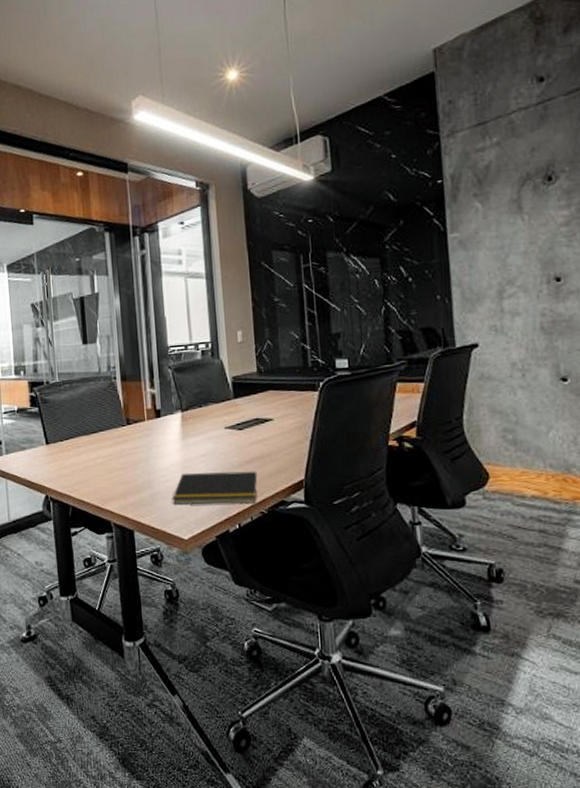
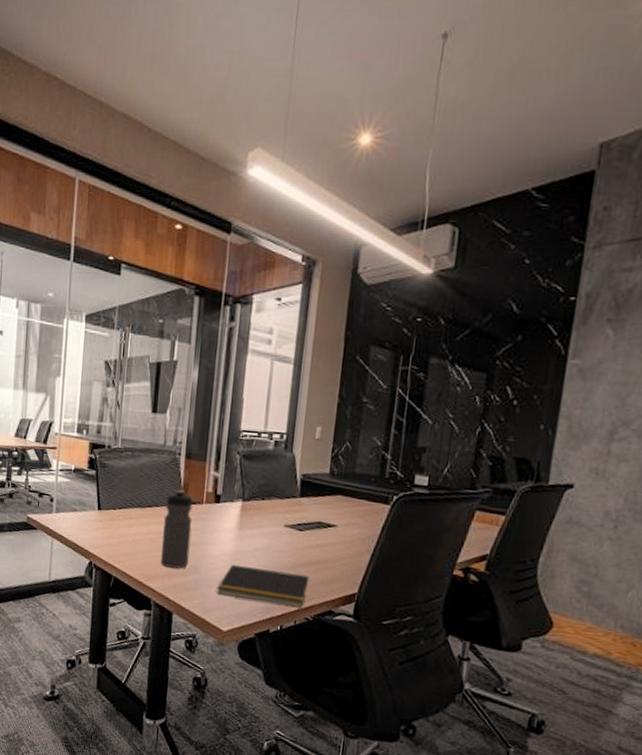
water bottle: none [110,411,141,488] -> present [161,489,193,569]

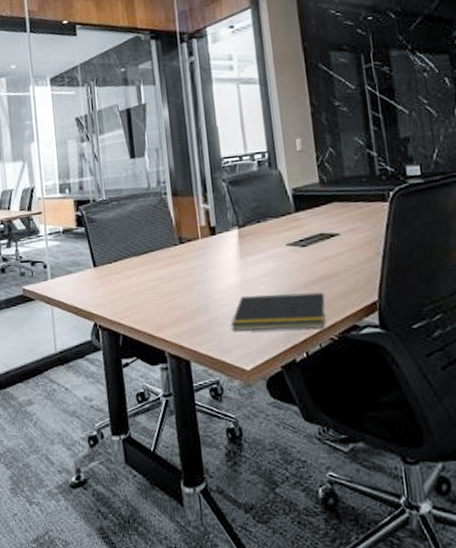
water bottle: present [161,489,193,569] -> none [161,229,197,313]

